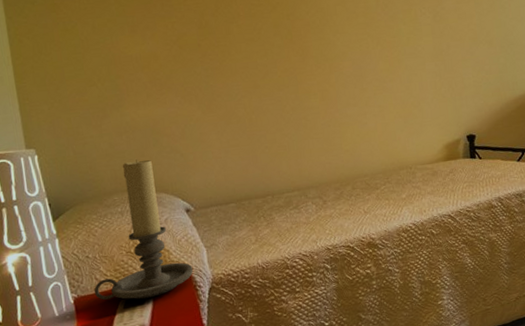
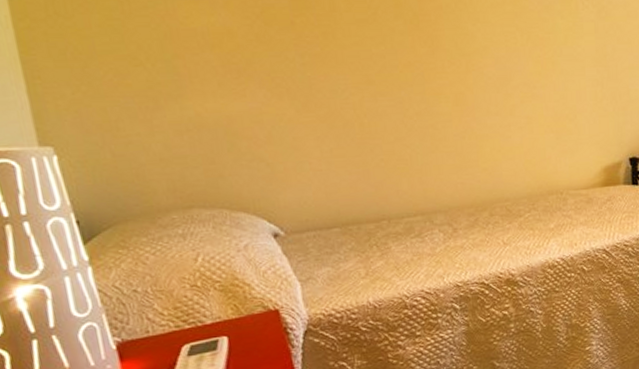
candle holder: present [94,159,194,300] -> none [145,167,283,345]

